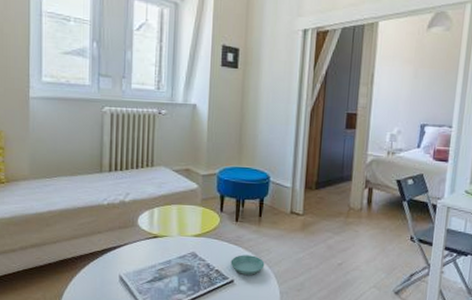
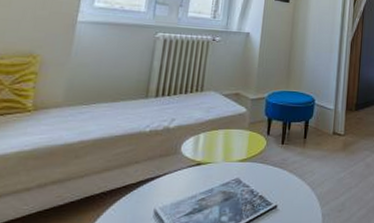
saucer: present [230,255,265,275] -> none [275,178,308,199]

